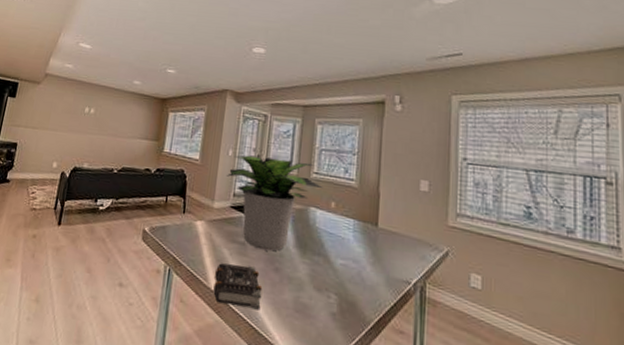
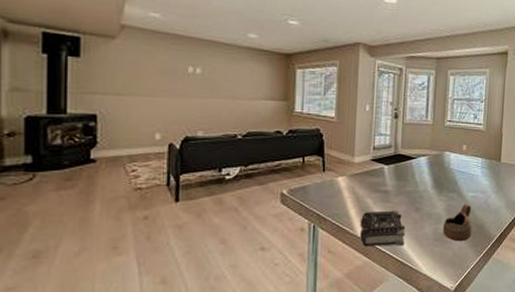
potted plant: present [226,155,323,252] -> none [364,109,456,195]
cup: none [305,272,342,320] -> present [443,204,472,242]

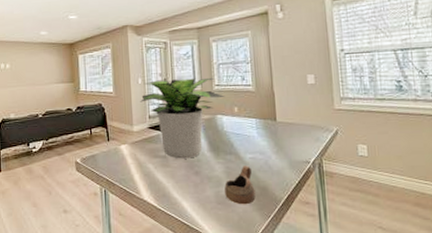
book: present [360,210,406,247] -> none [145,174,188,210]
potted plant: none [364,109,456,195] -> present [139,77,225,159]

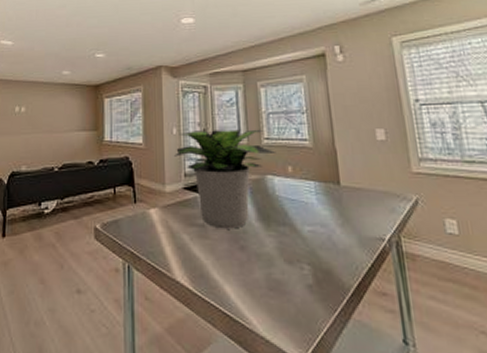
cup: present [225,166,256,205] -> none [277,241,318,293]

